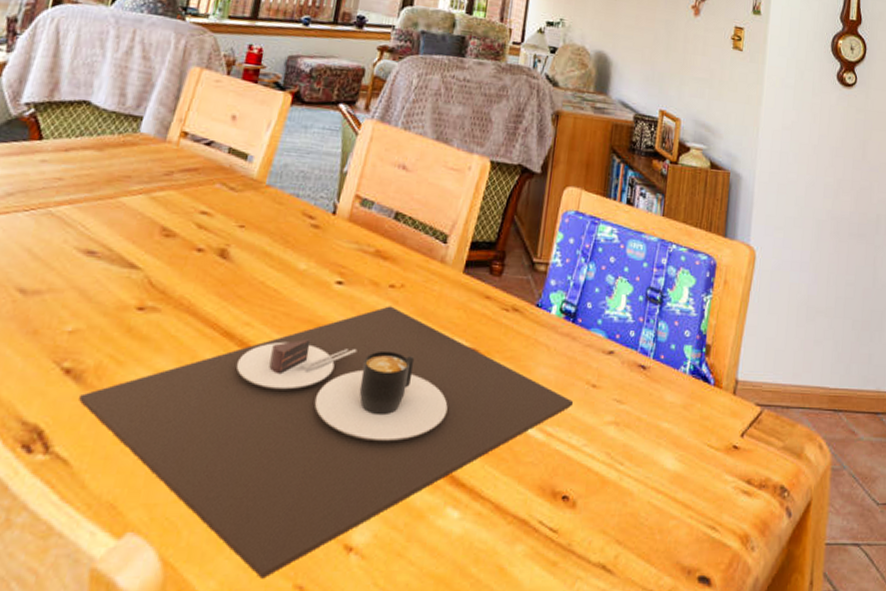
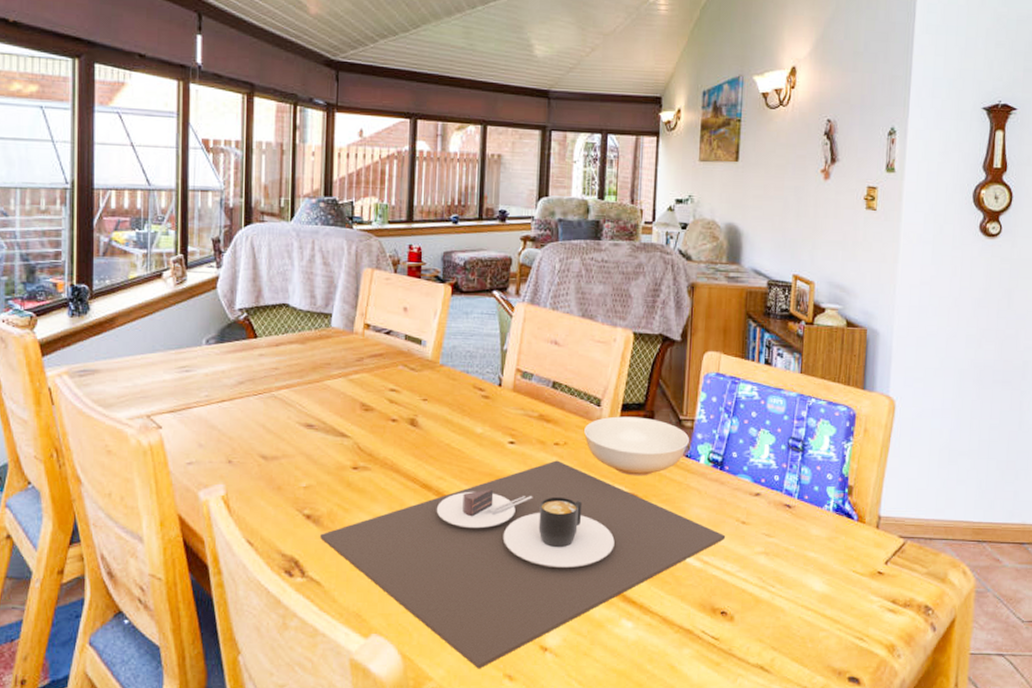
bowl: none [425,255,543,328] -> present [584,416,690,476]

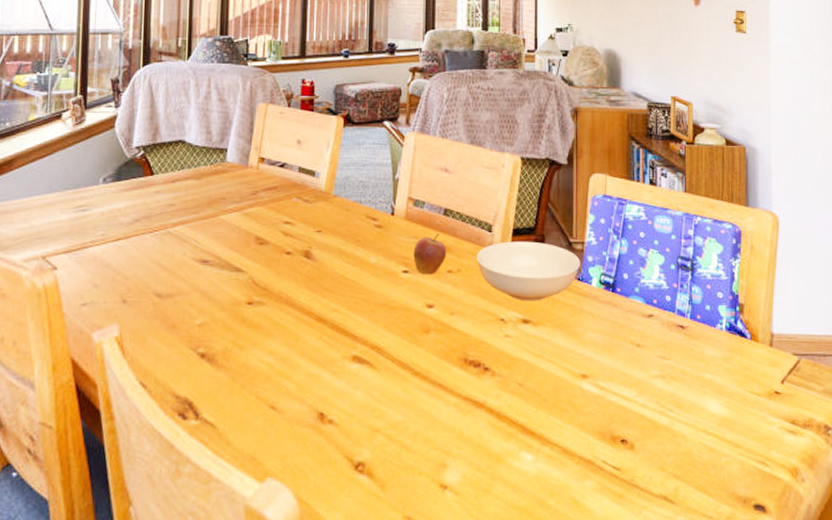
place setting: present [320,460,726,669] -> none [215,288,622,512]
fruit: none [520,406,555,447] -> present [413,234,447,275]

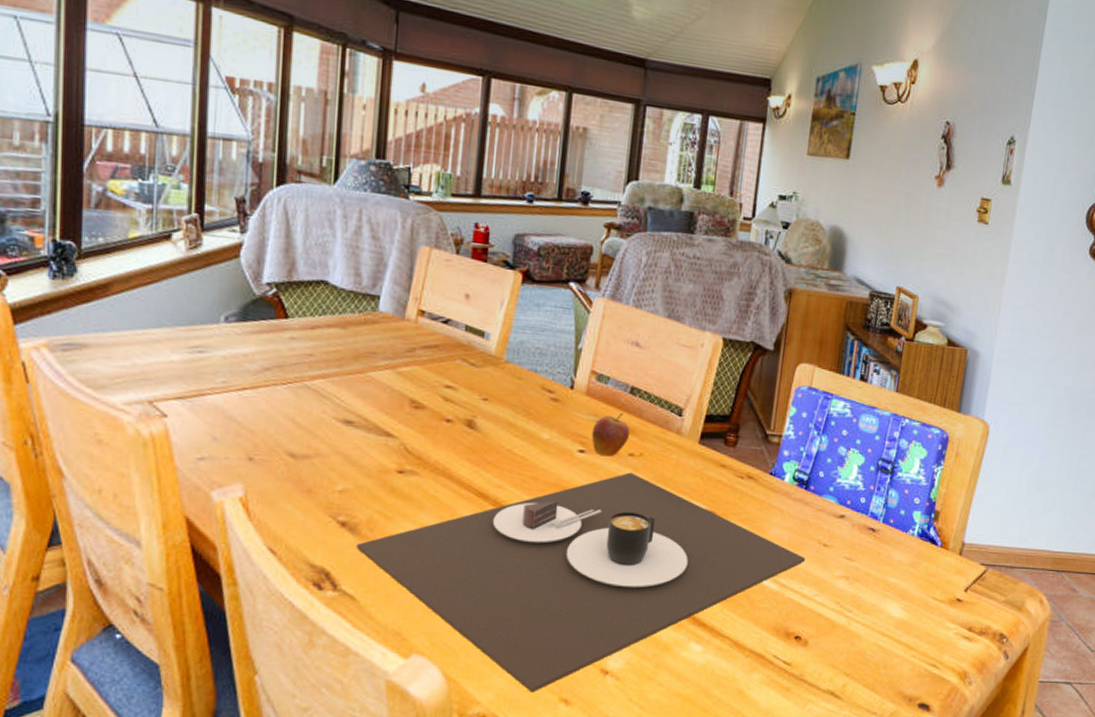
place setting: none [215,288,622,512] -> present [357,472,806,693]
bowl: present [477,241,581,302] -> none [662,427,776,493]

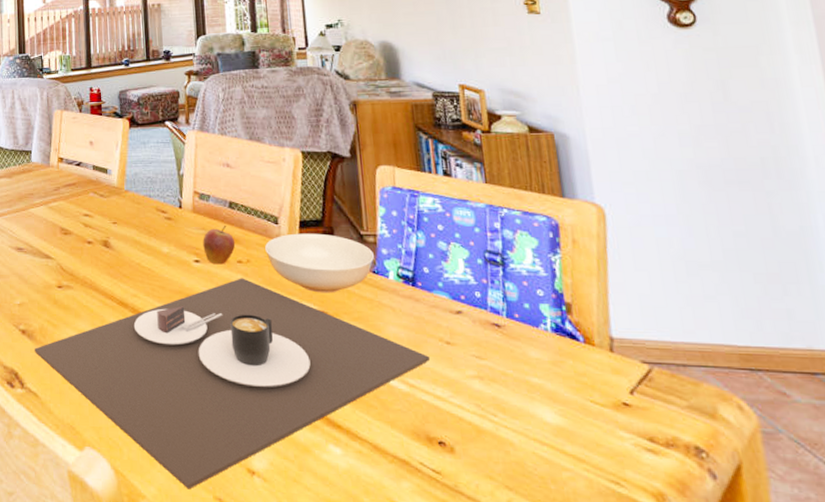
bowl: none [662,427,776,493] -> present [265,233,375,293]

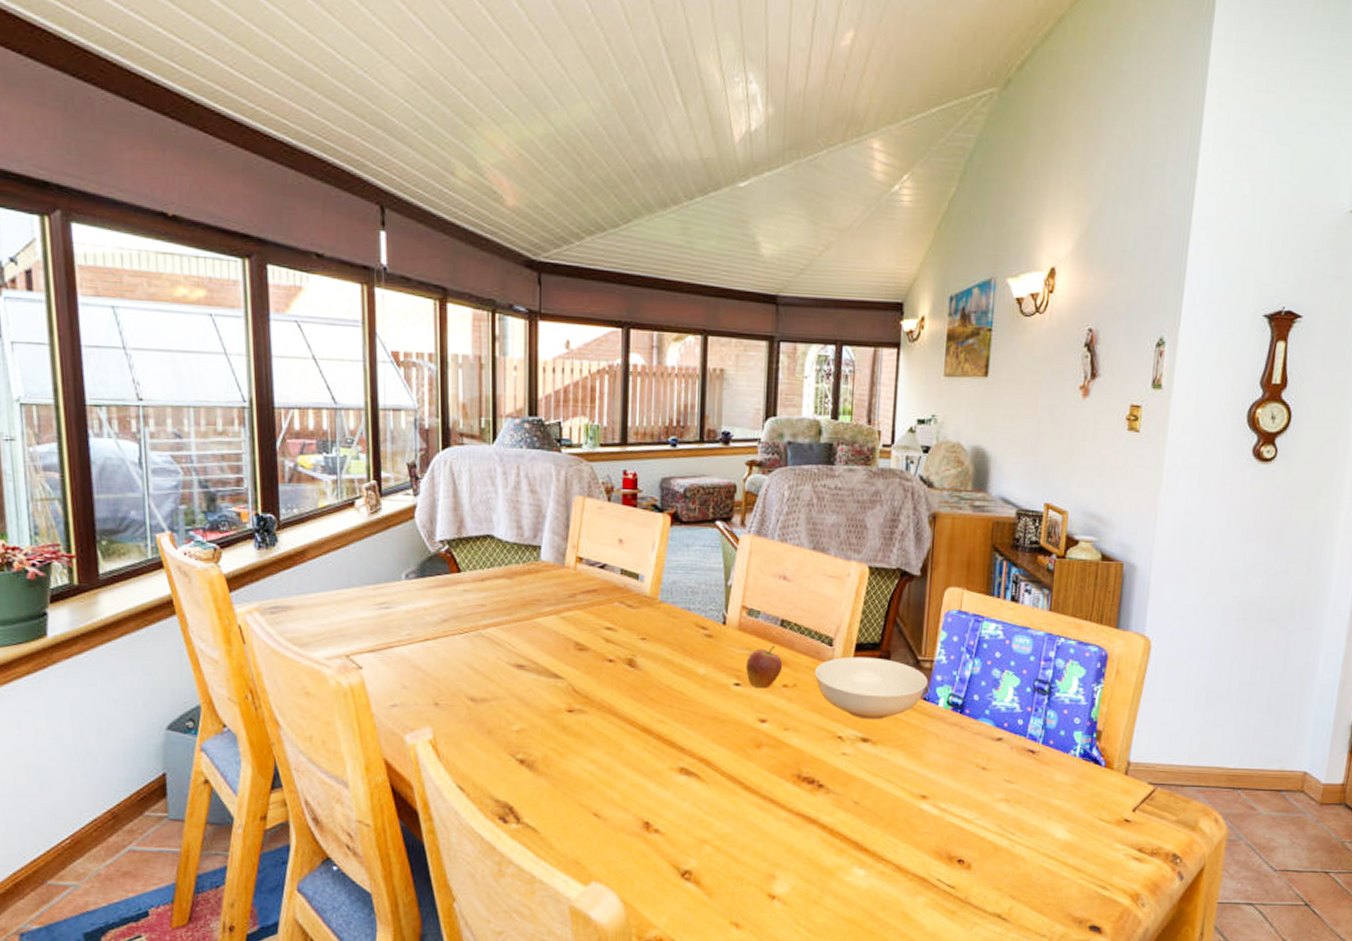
place setting: present [35,278,431,490] -> none [535,703,965,917]

